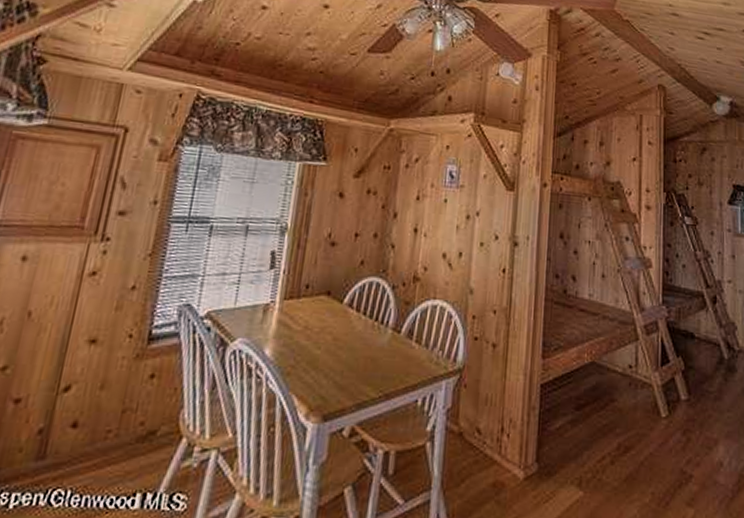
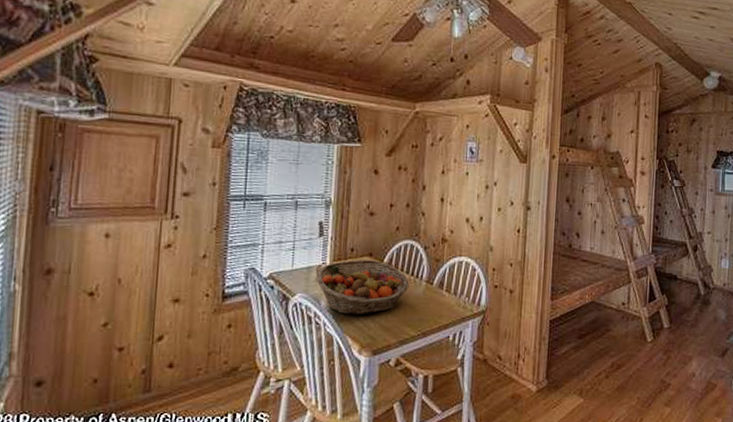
fruit basket: none [262,298,372,369] -> present [316,259,409,315]

